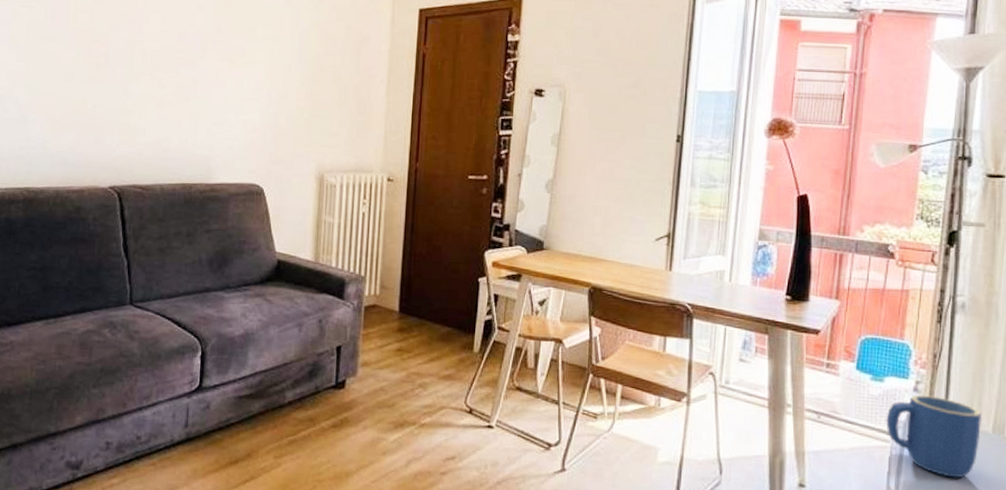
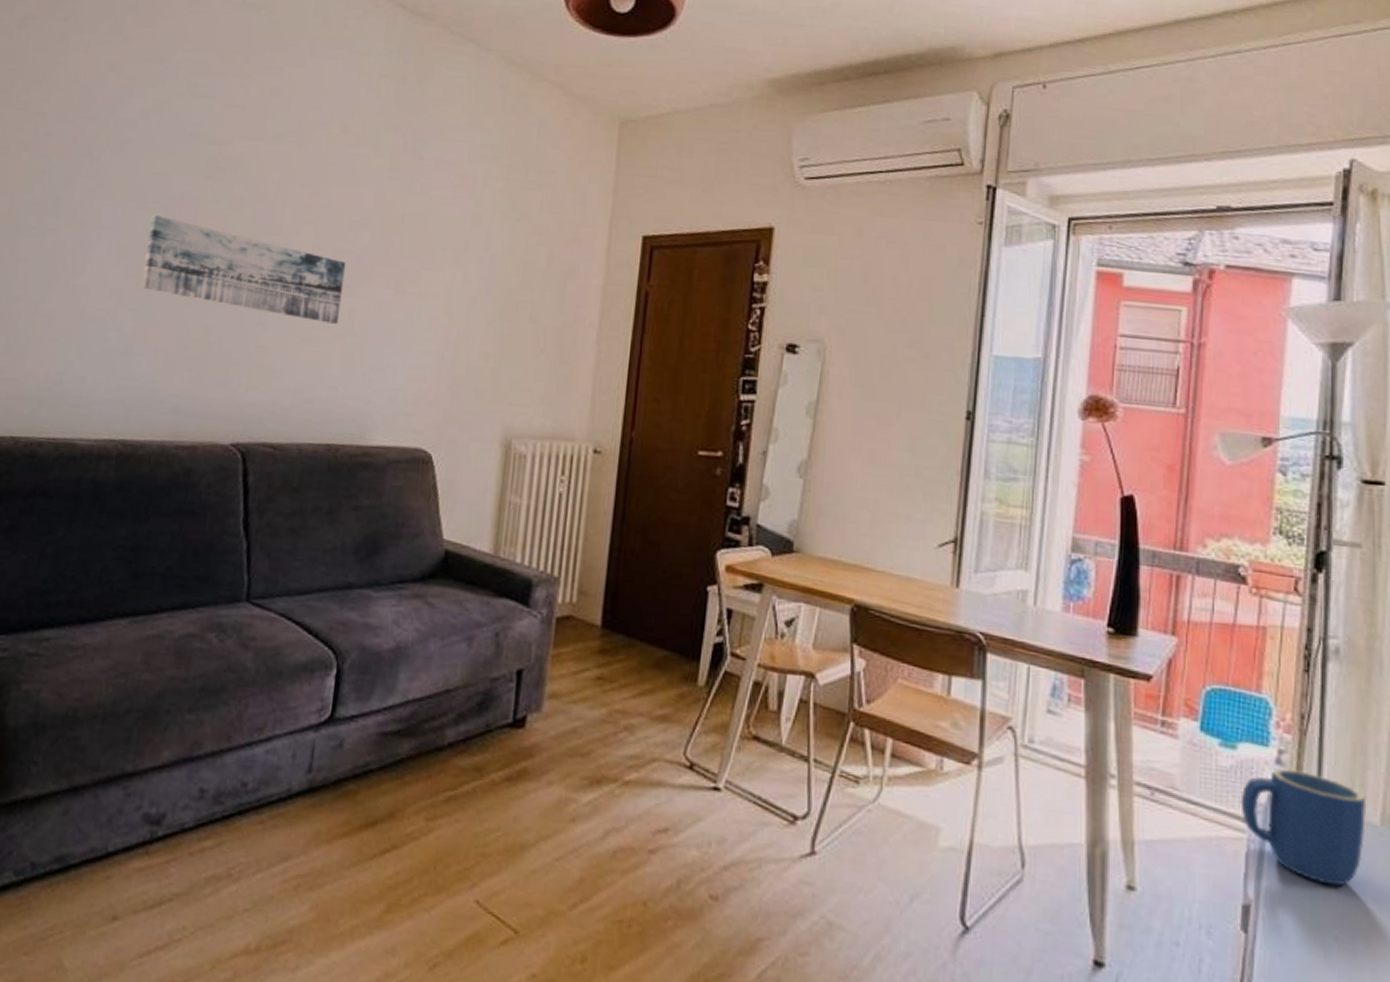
wall art: none [30,11,188,90] -> present [140,215,346,324]

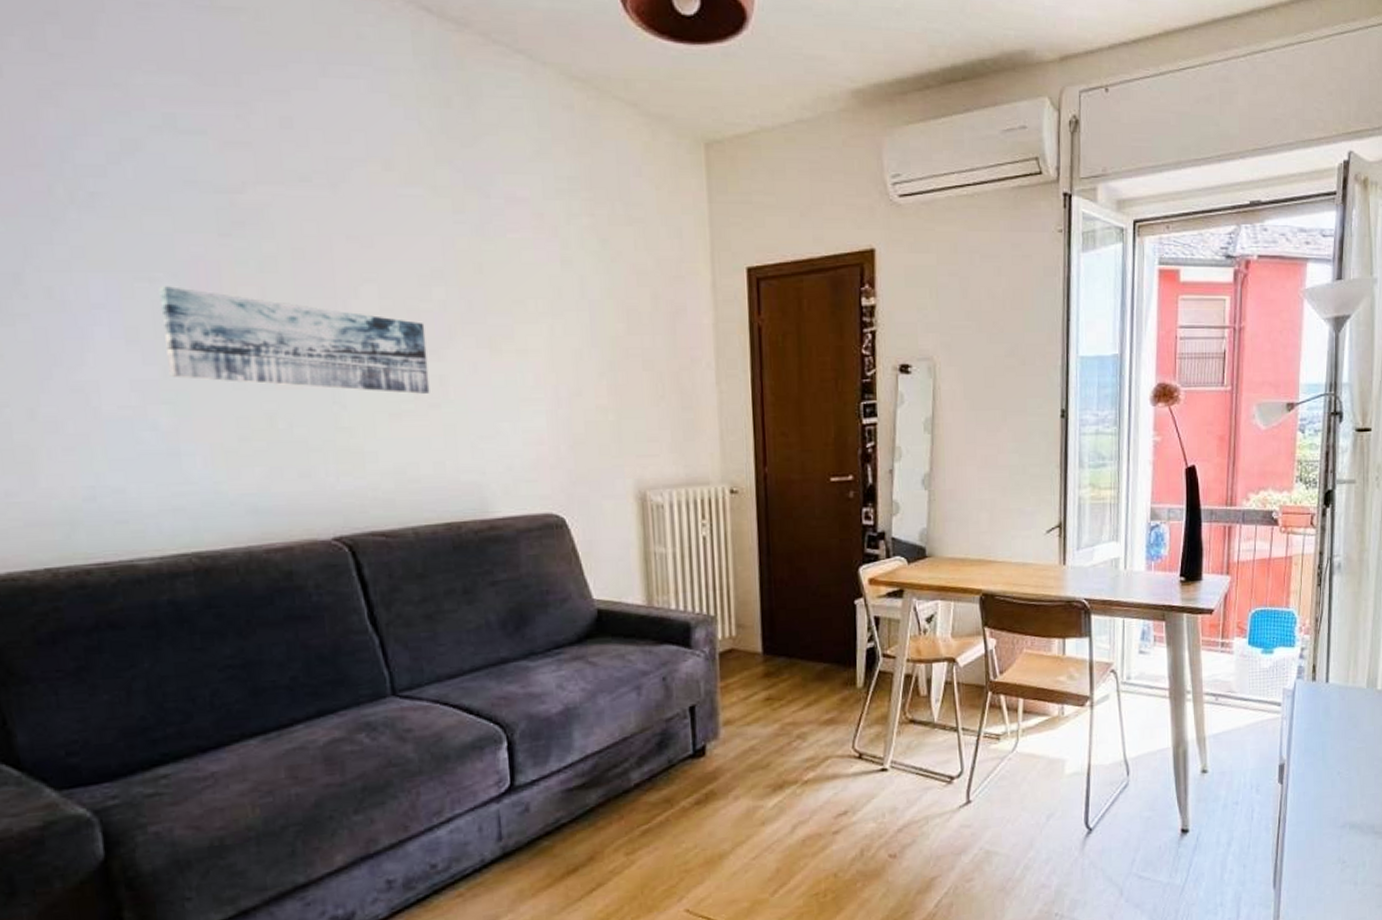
mug: present [1240,768,1367,886] -> none [1276,660,1358,738]

